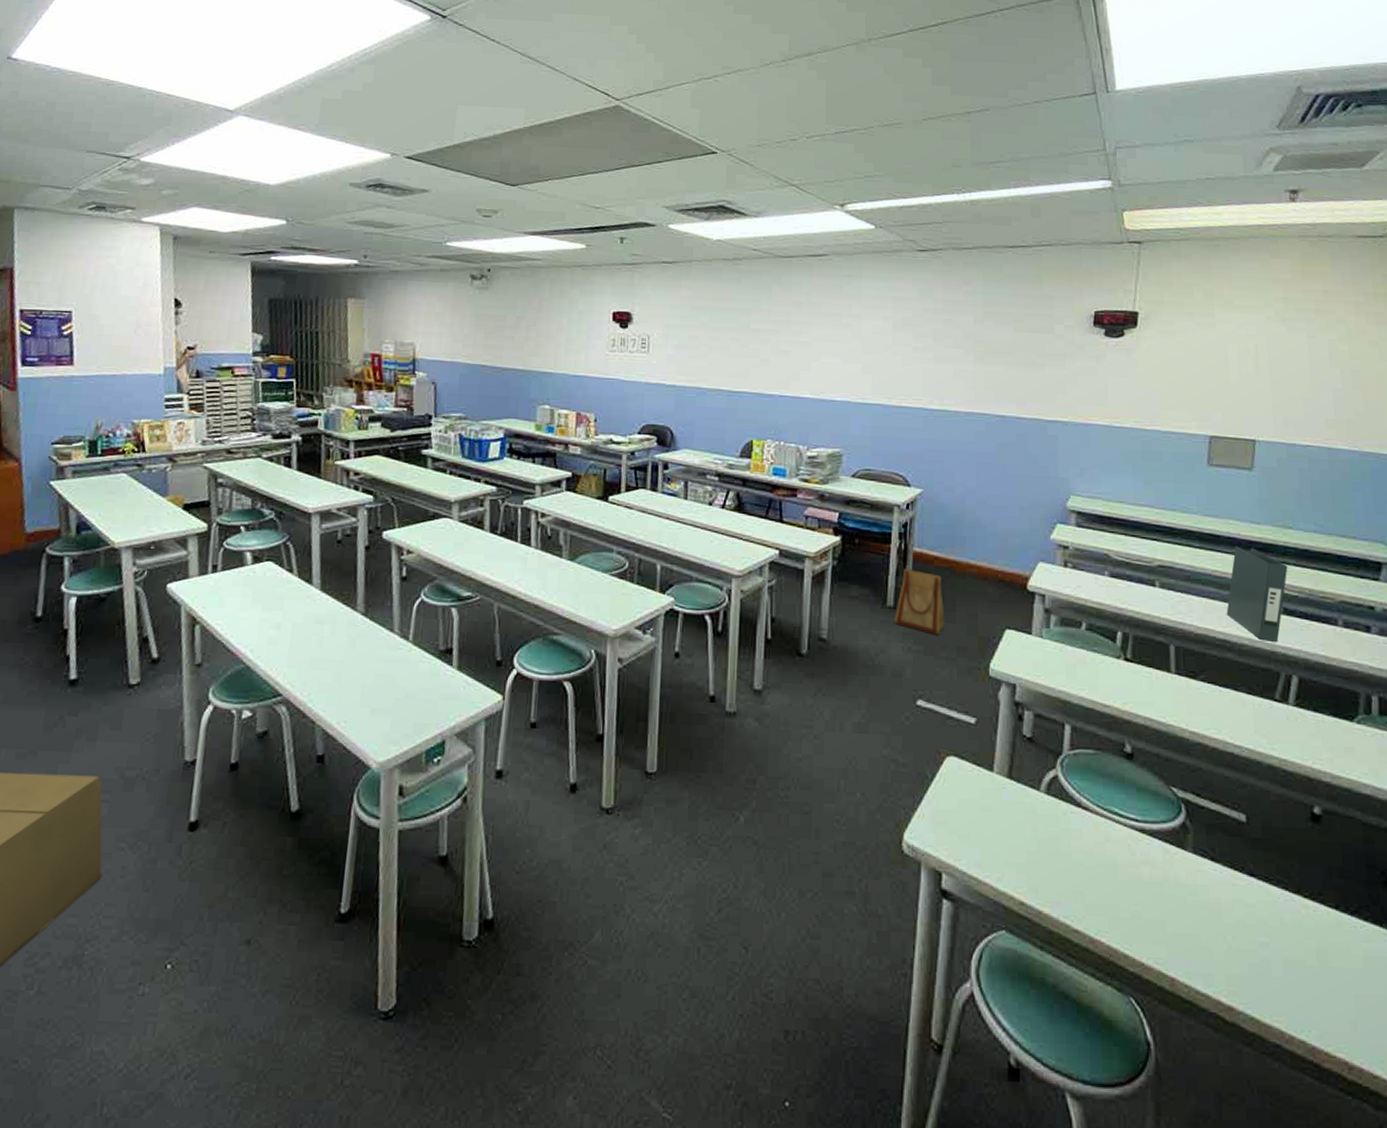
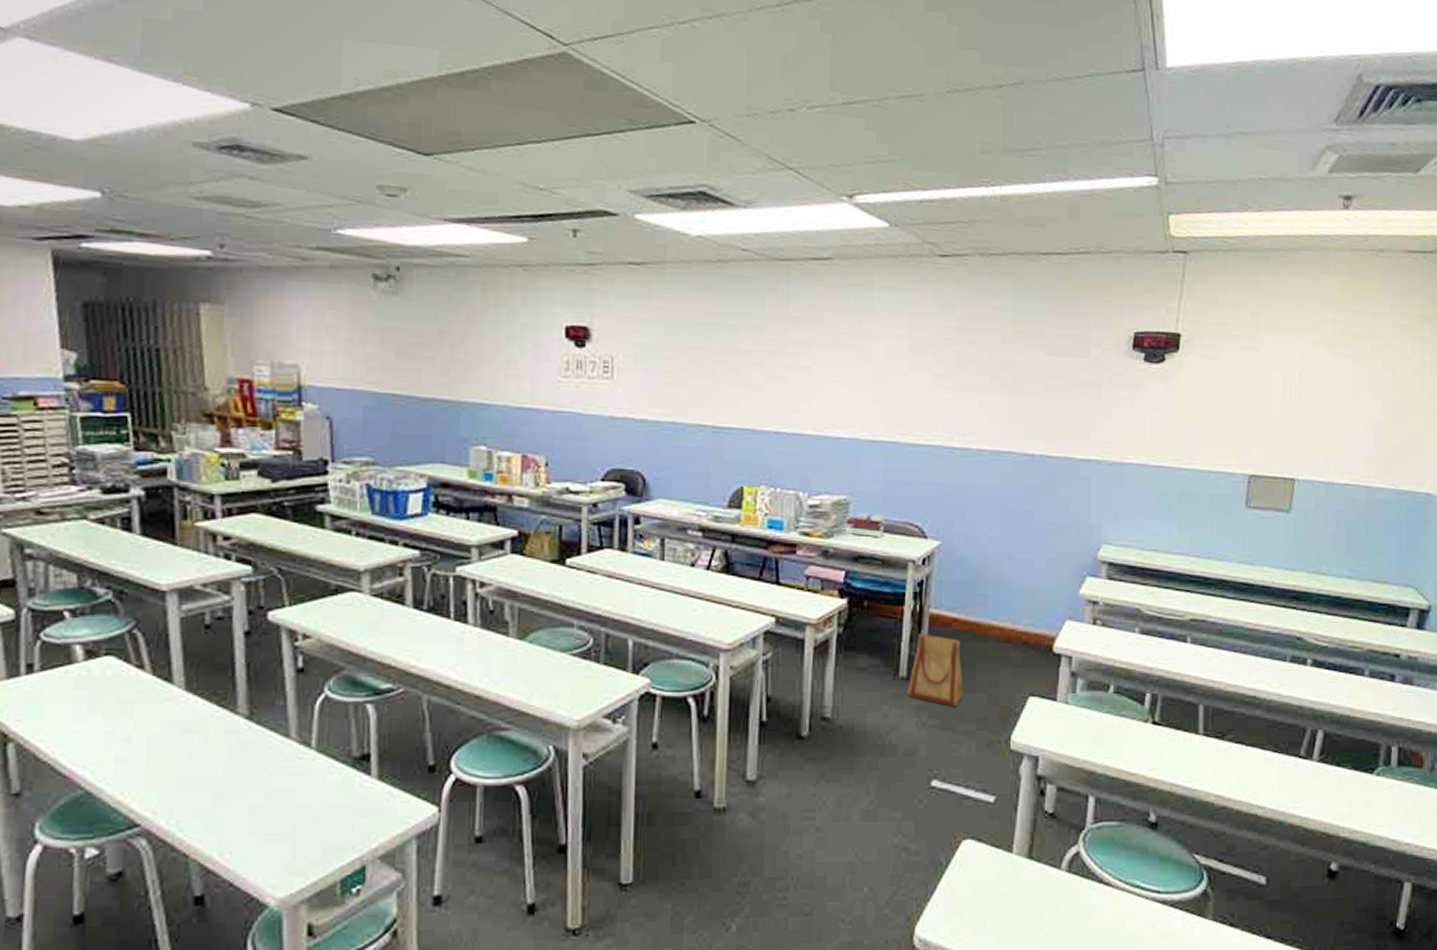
books: none [839,463,874,486] -> present [846,513,885,538]
binder: present [1226,546,1288,642] -> none [1257,595,1320,696]

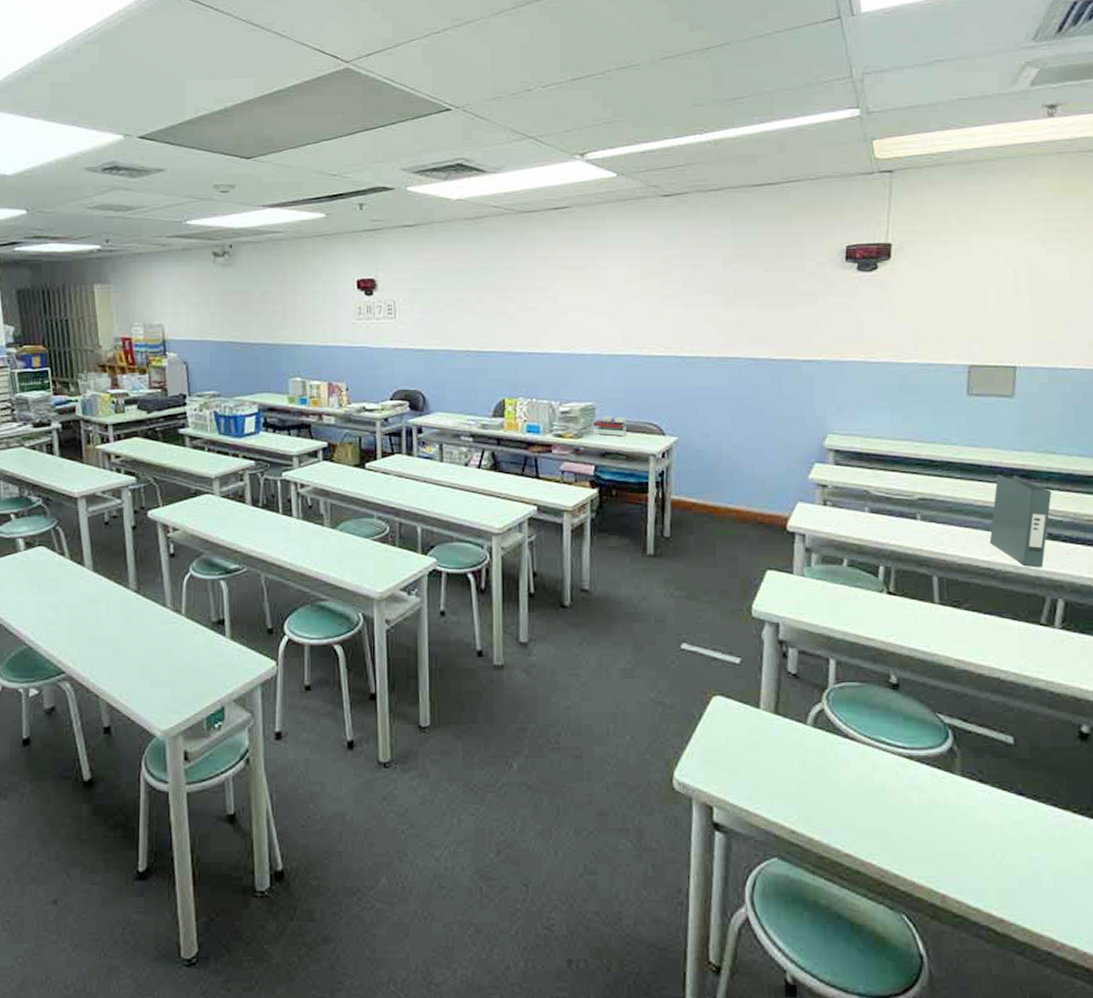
shopping bag: present [907,633,964,707] -> none [655,516,706,580]
binder: none [1257,595,1320,696] -> present [989,474,1052,567]

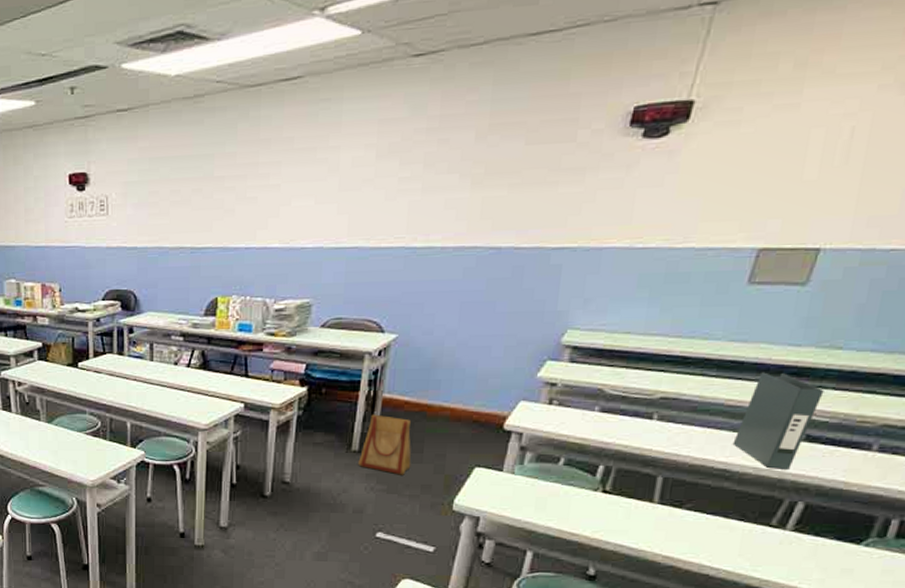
books: present [593,416,628,437] -> none [308,313,345,335]
shopping bag: none [655,516,706,580] -> present [358,414,411,475]

